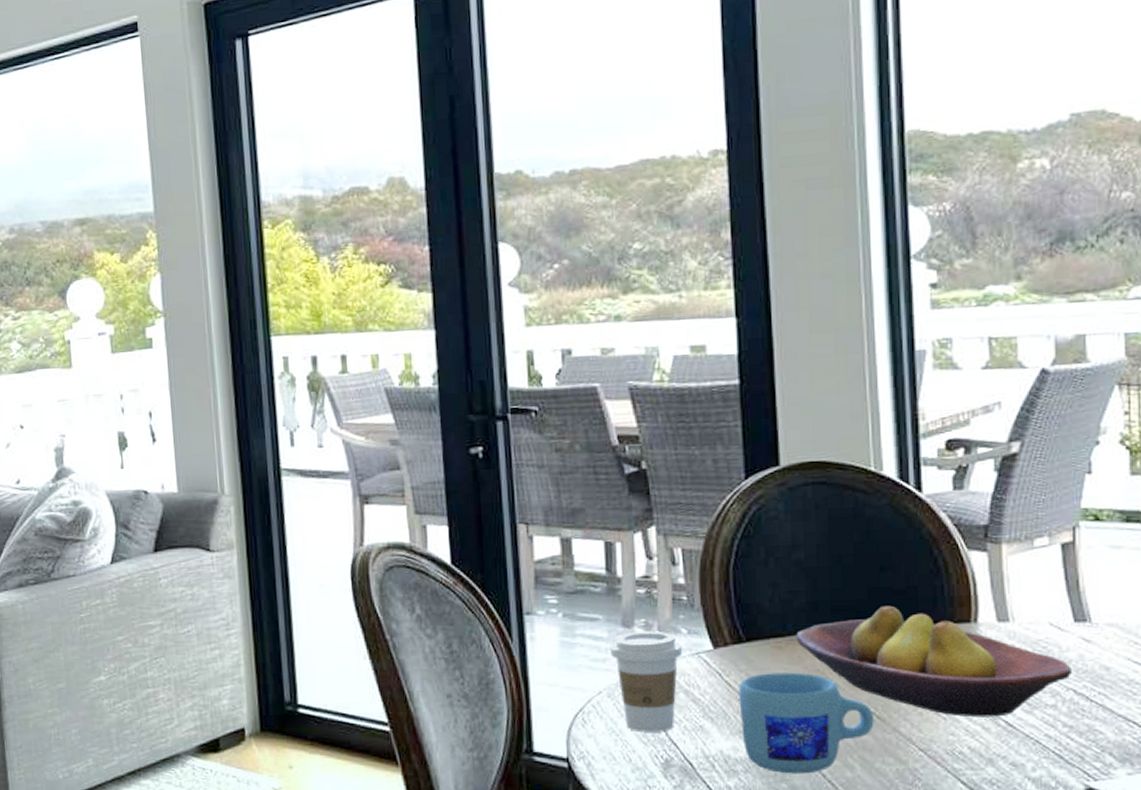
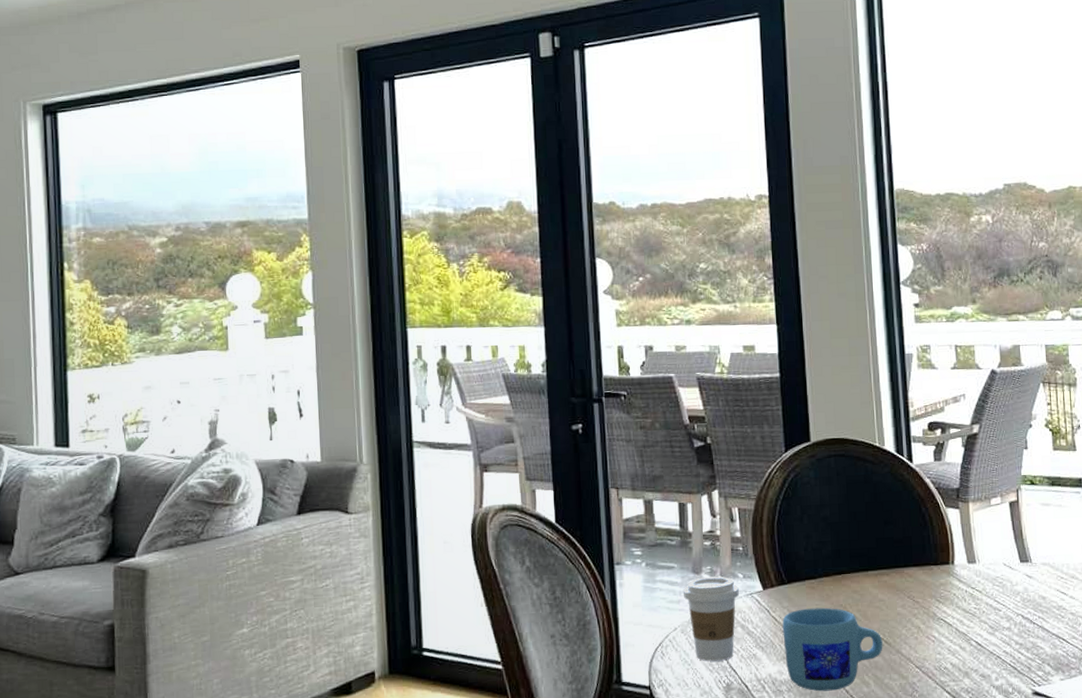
fruit bowl: present [796,605,1071,718] -> none [824,552,1020,640]

